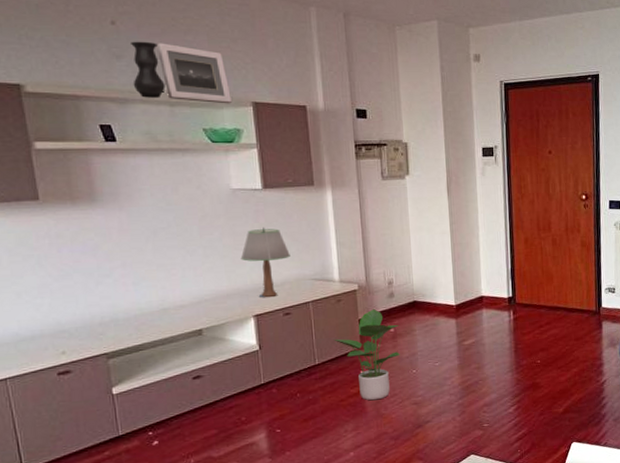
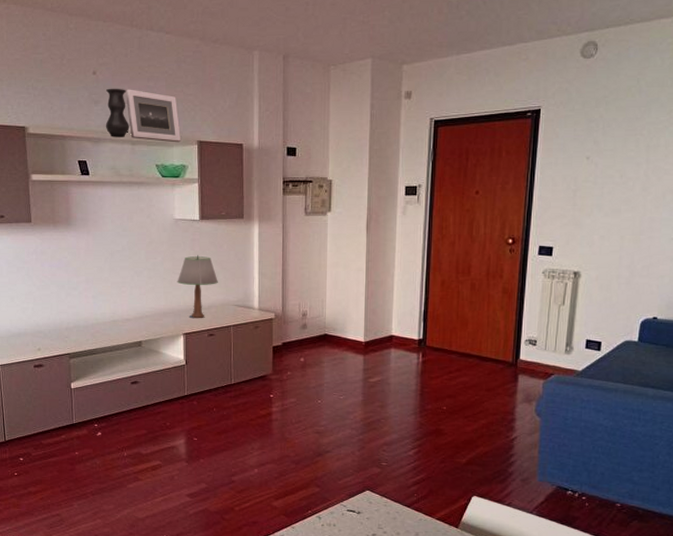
potted plant: present [333,309,400,401] -> none [248,338,309,424]

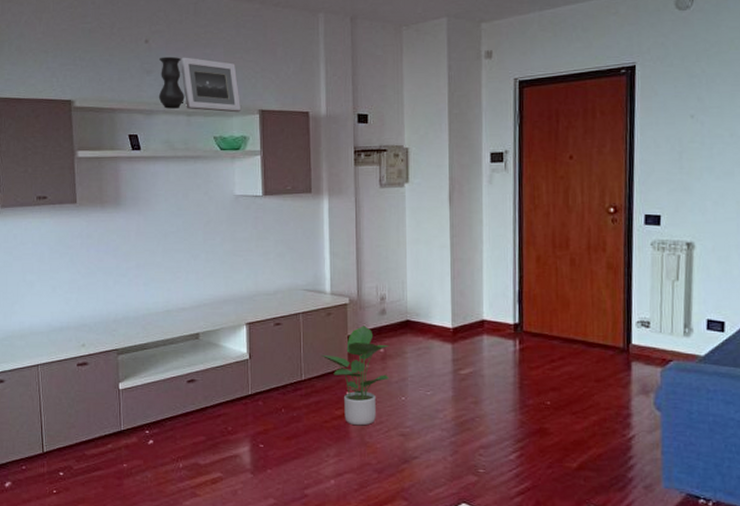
table lamp: present [177,254,218,319] -> none [238,233,284,306]
potted plant: none [248,338,309,424] -> present [321,326,389,426]

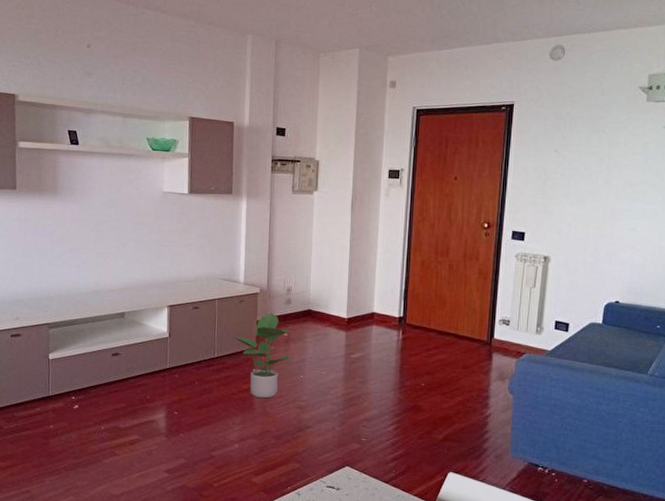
vase: present [158,56,185,109] -> none [97,61,122,110]
picture frame: present [180,57,242,113] -> none [119,63,174,118]

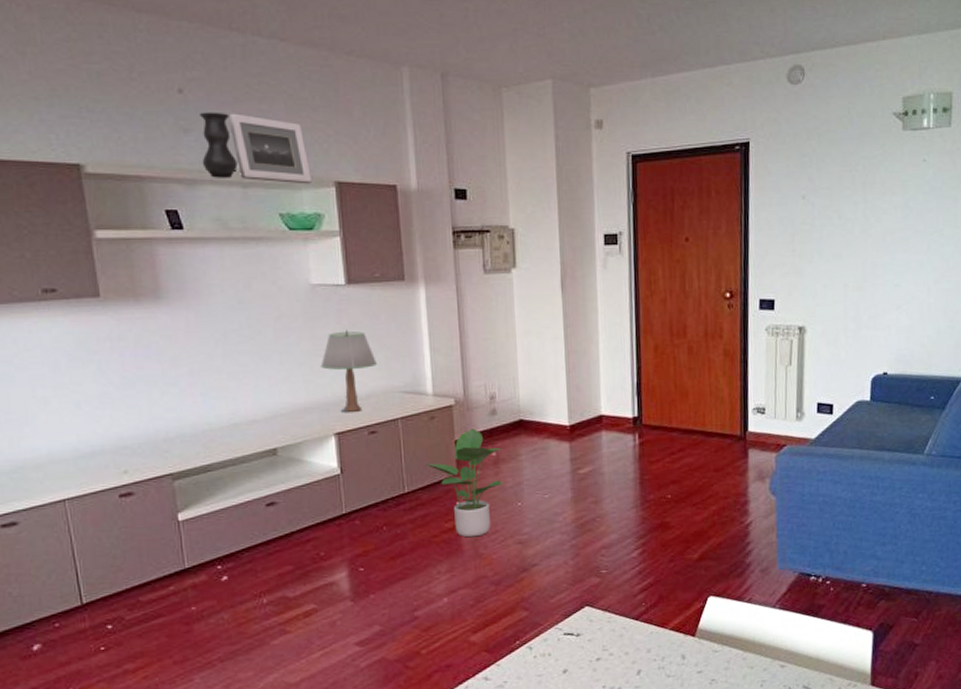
vase: none [97,61,122,110] -> present [200,112,238,178]
picture frame: none [119,63,174,118] -> present [228,113,313,184]
table lamp: none [163,227,205,291] -> present [320,329,377,413]

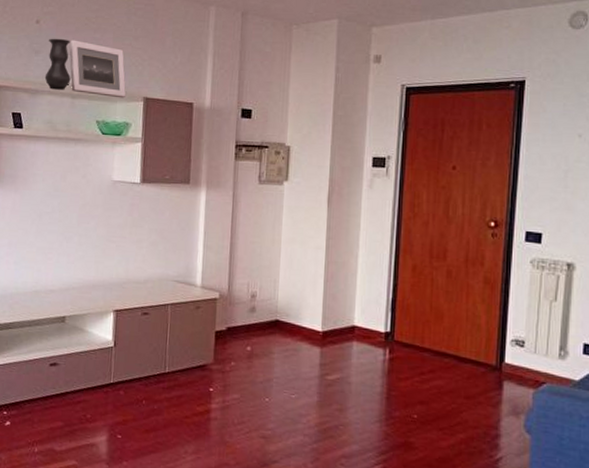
table lamp: present [320,329,377,413] -> none [110,221,157,294]
potted plant: present [425,428,503,538] -> none [186,322,257,425]

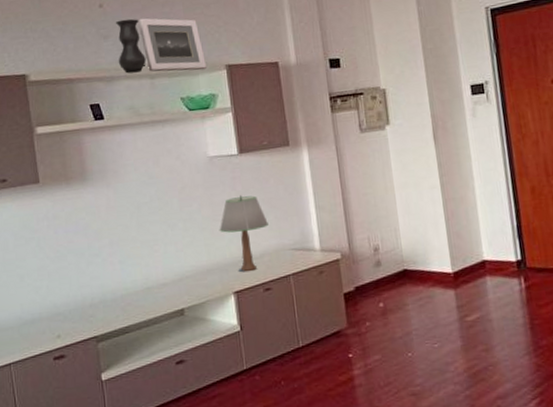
table lamp: none [110,221,157,294] -> present [219,194,268,273]

